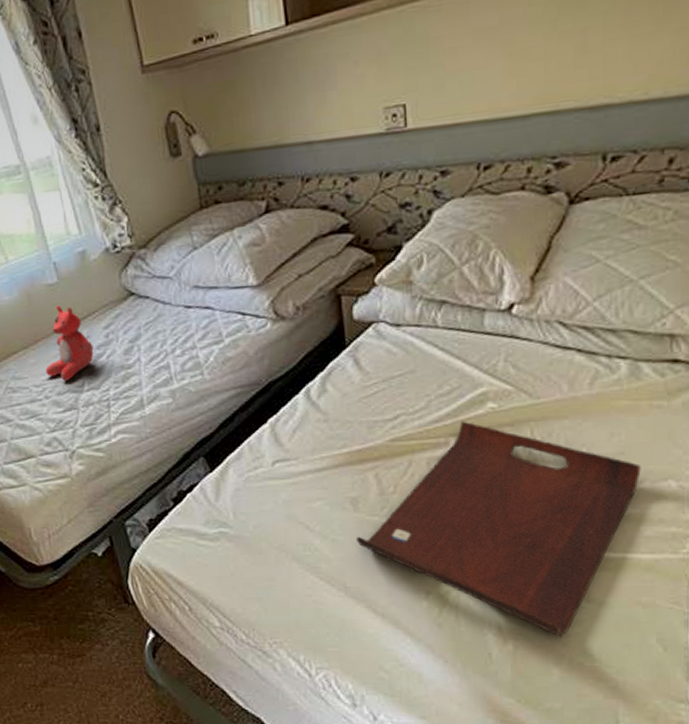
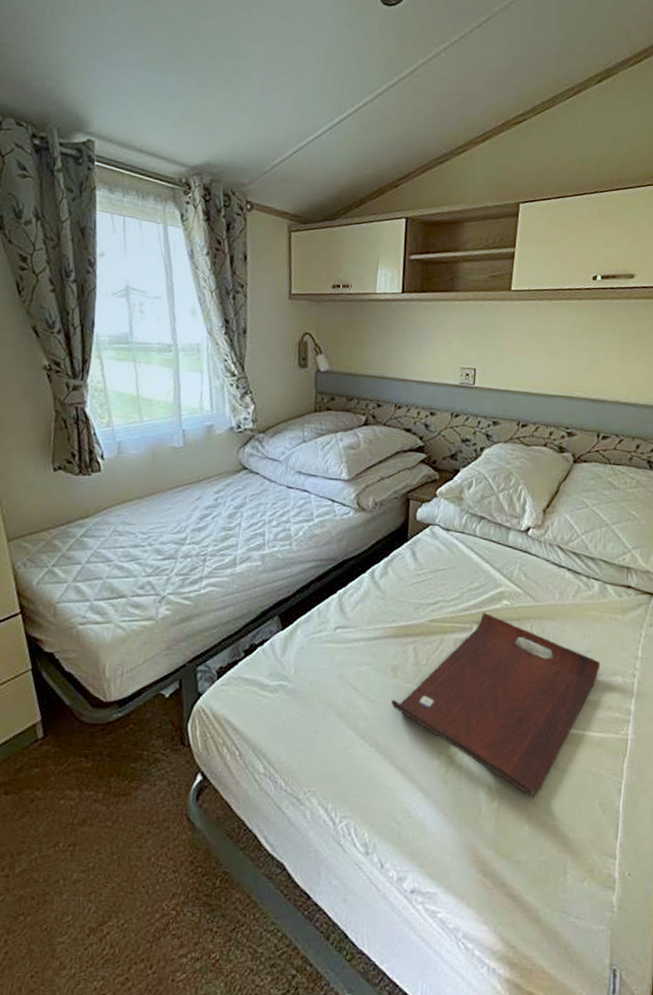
stuffed bear: present [45,305,94,381] -> none [154,466,203,533]

